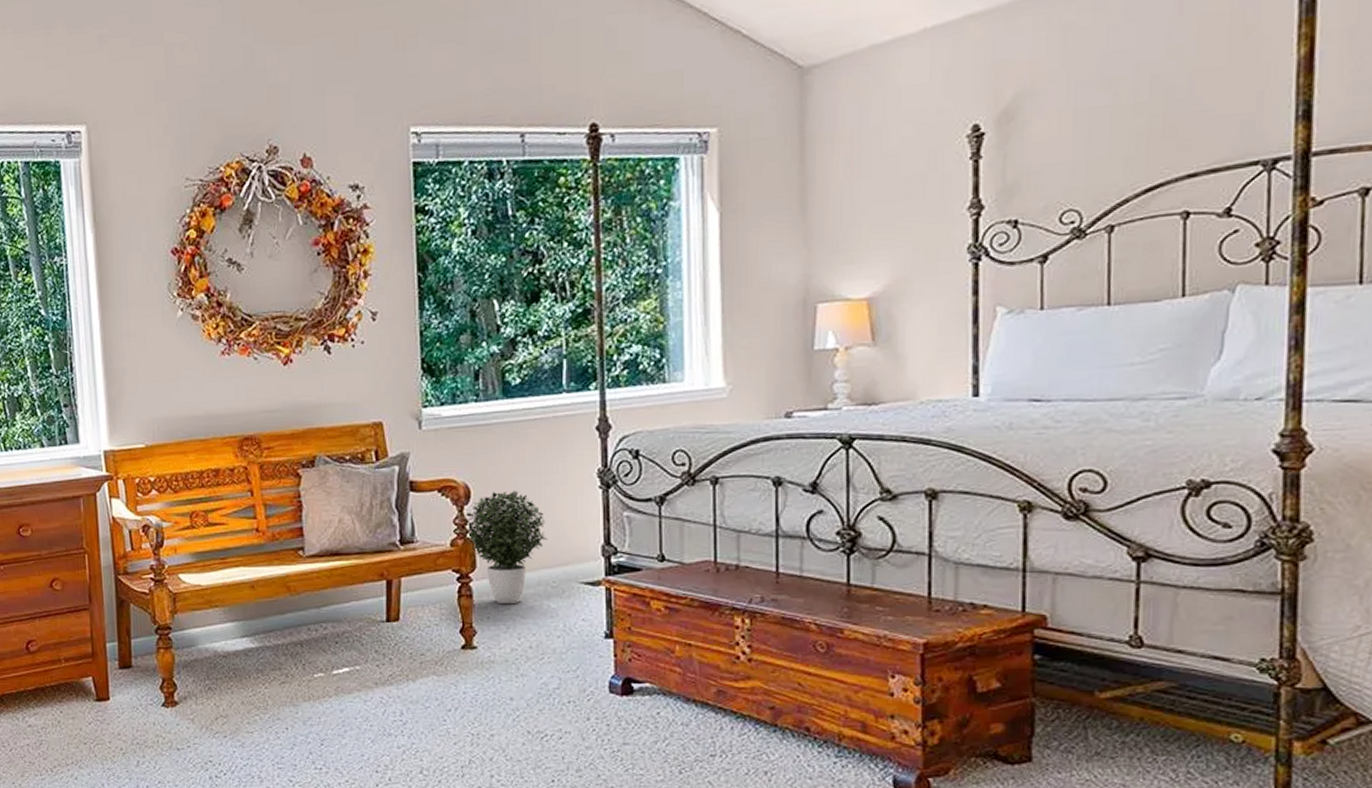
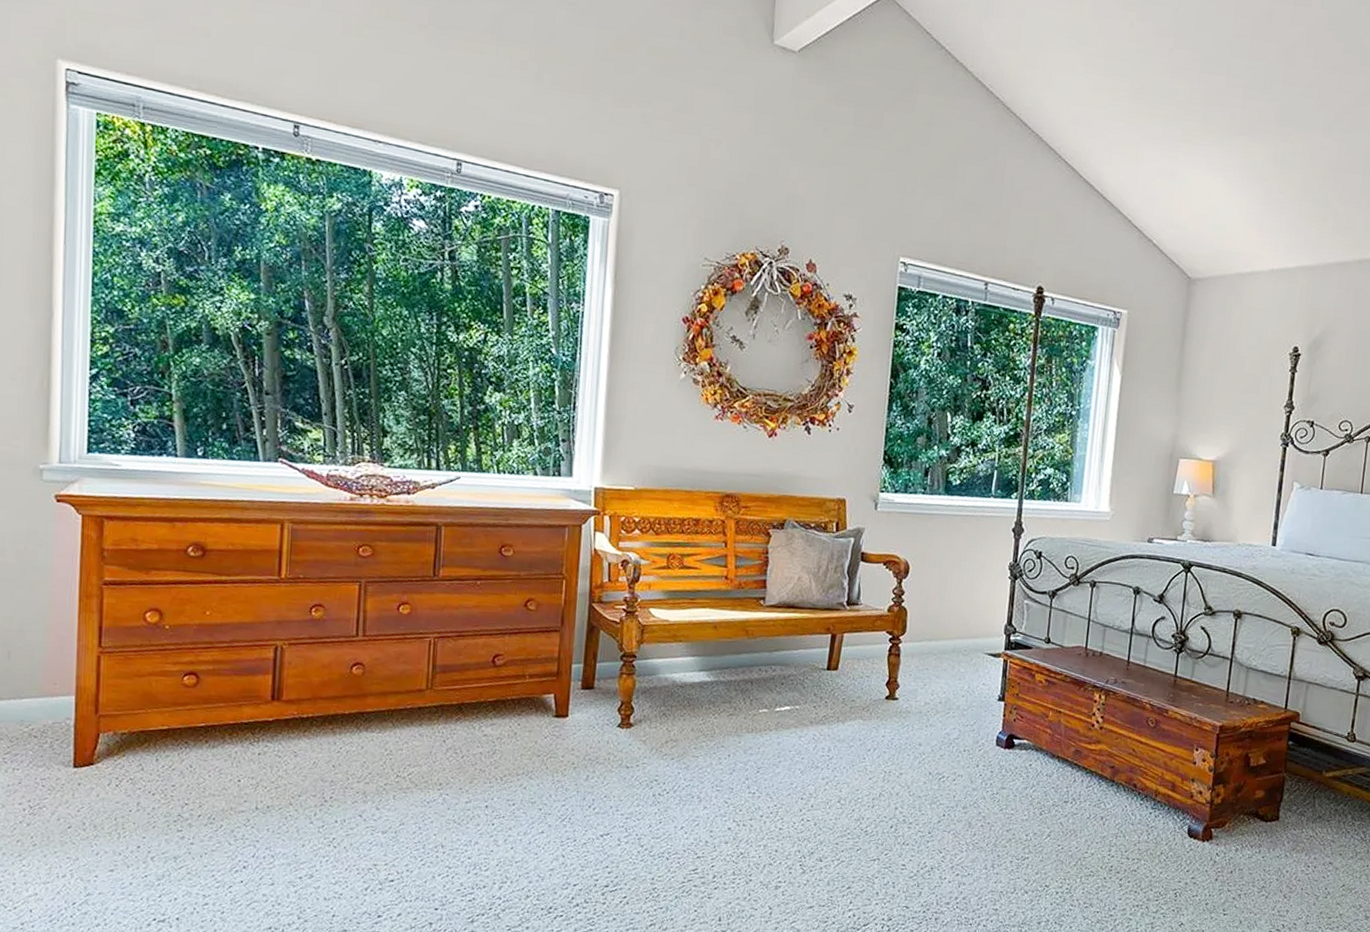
potted plant: present [466,490,548,605] -> none [902,570,965,666]

